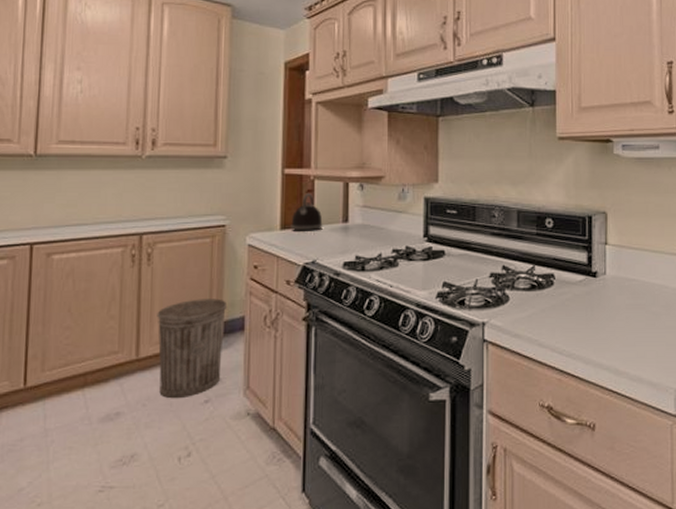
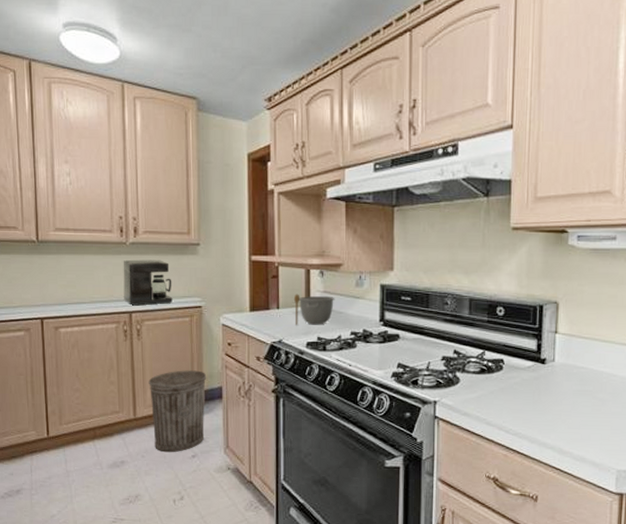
coffee maker: none [134,174,193,226] -> present [123,259,173,306]
kettle: present [291,193,323,231] -> none [259,279,287,314]
cooking pot: none [330,209,376,244] -> present [293,294,335,326]

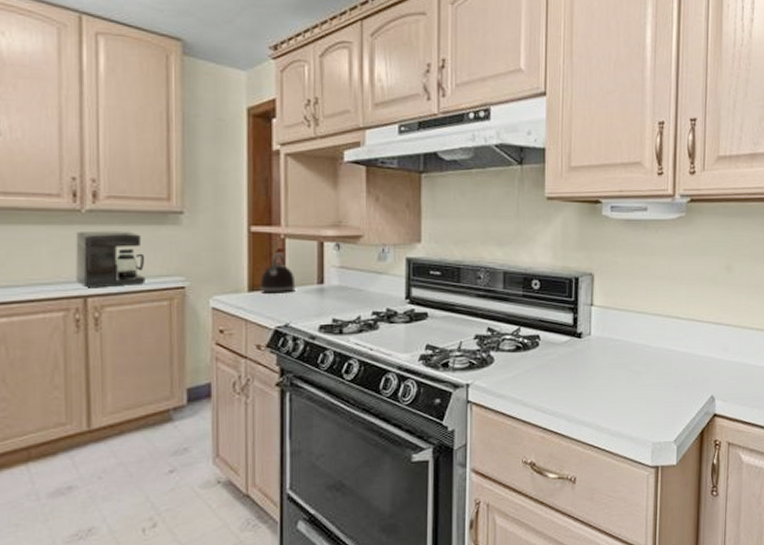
trash can: present [148,370,207,452] -> none [109,365,191,469]
kettle: none [259,279,287,314] -> present [260,253,296,293]
cooking pot: present [293,294,335,326] -> none [303,270,354,307]

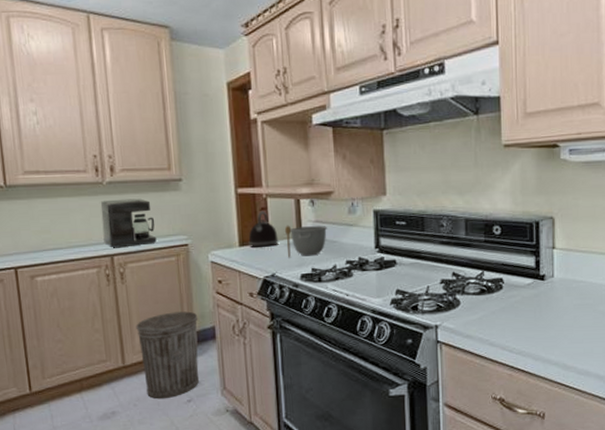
trash can: none [109,365,191,469] -> present [136,311,199,399]
cooking pot: none [303,270,354,307] -> present [284,225,328,258]

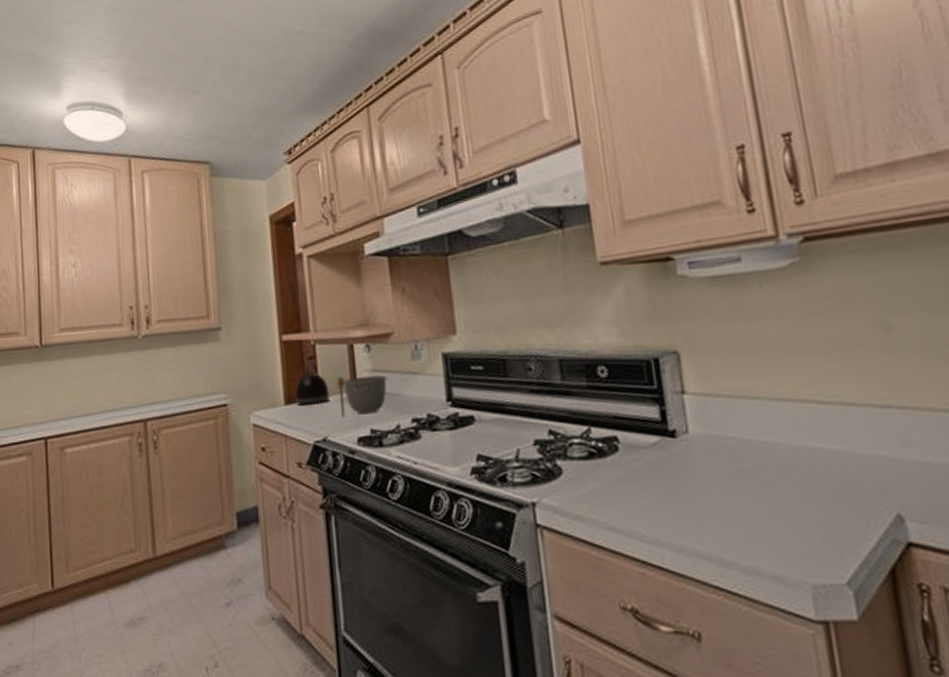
coffee maker: present [100,198,157,248] -> none [135,352,194,412]
trash can: present [136,311,199,399] -> none [169,487,239,600]

